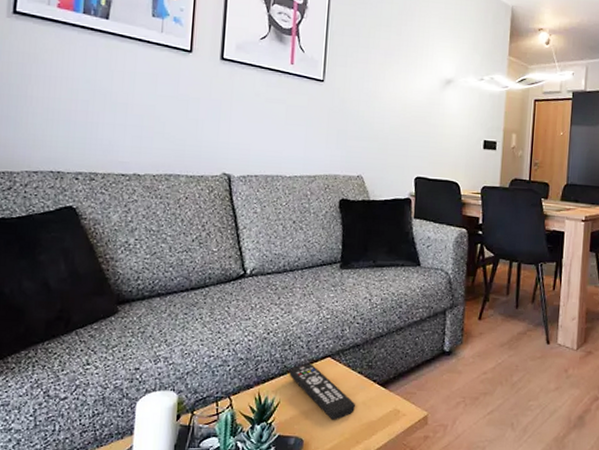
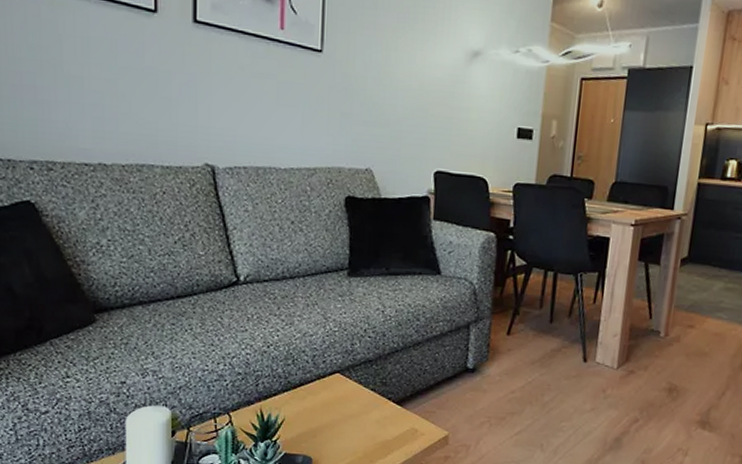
remote control: present [289,363,355,420] -> none [293,379,368,439]

